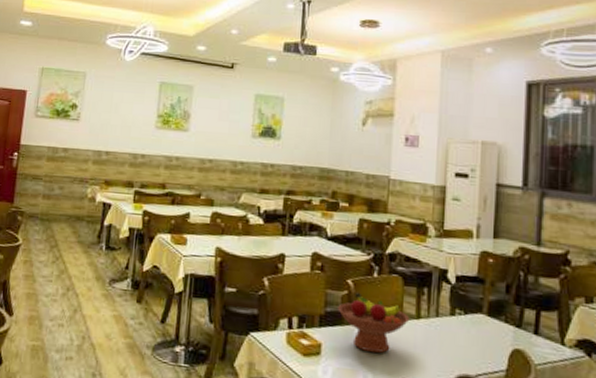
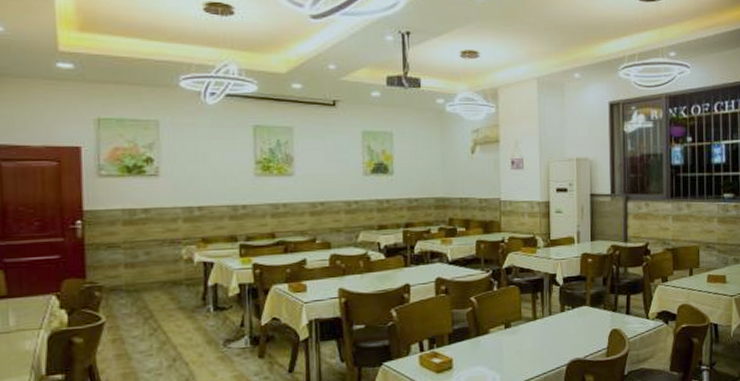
fruit bowl: present [338,292,410,354] -> none [464,306,528,358]

